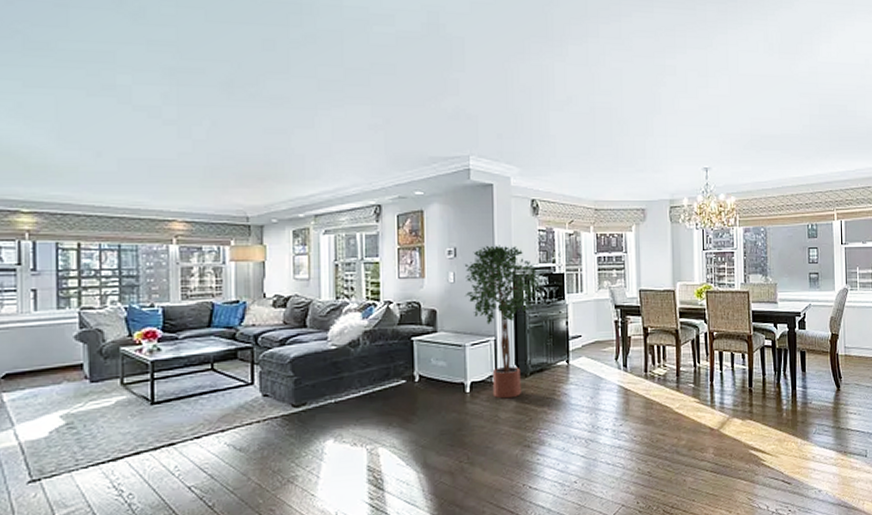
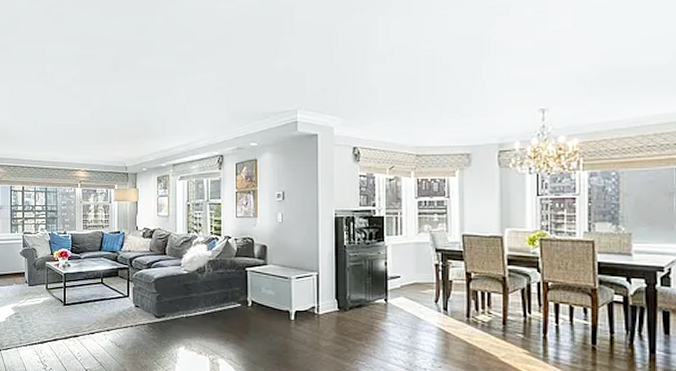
potted tree: present [464,245,540,399] -> none [291,189,360,329]

